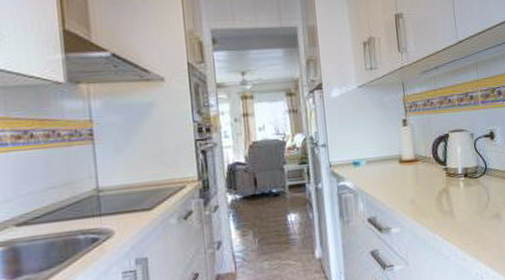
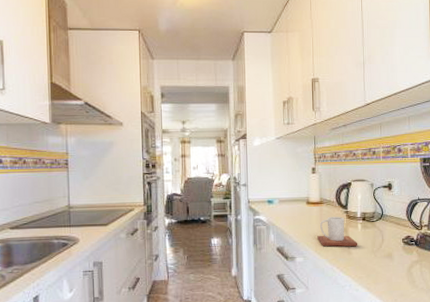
mug: none [414,175,462,212] -> present [317,217,358,247]

